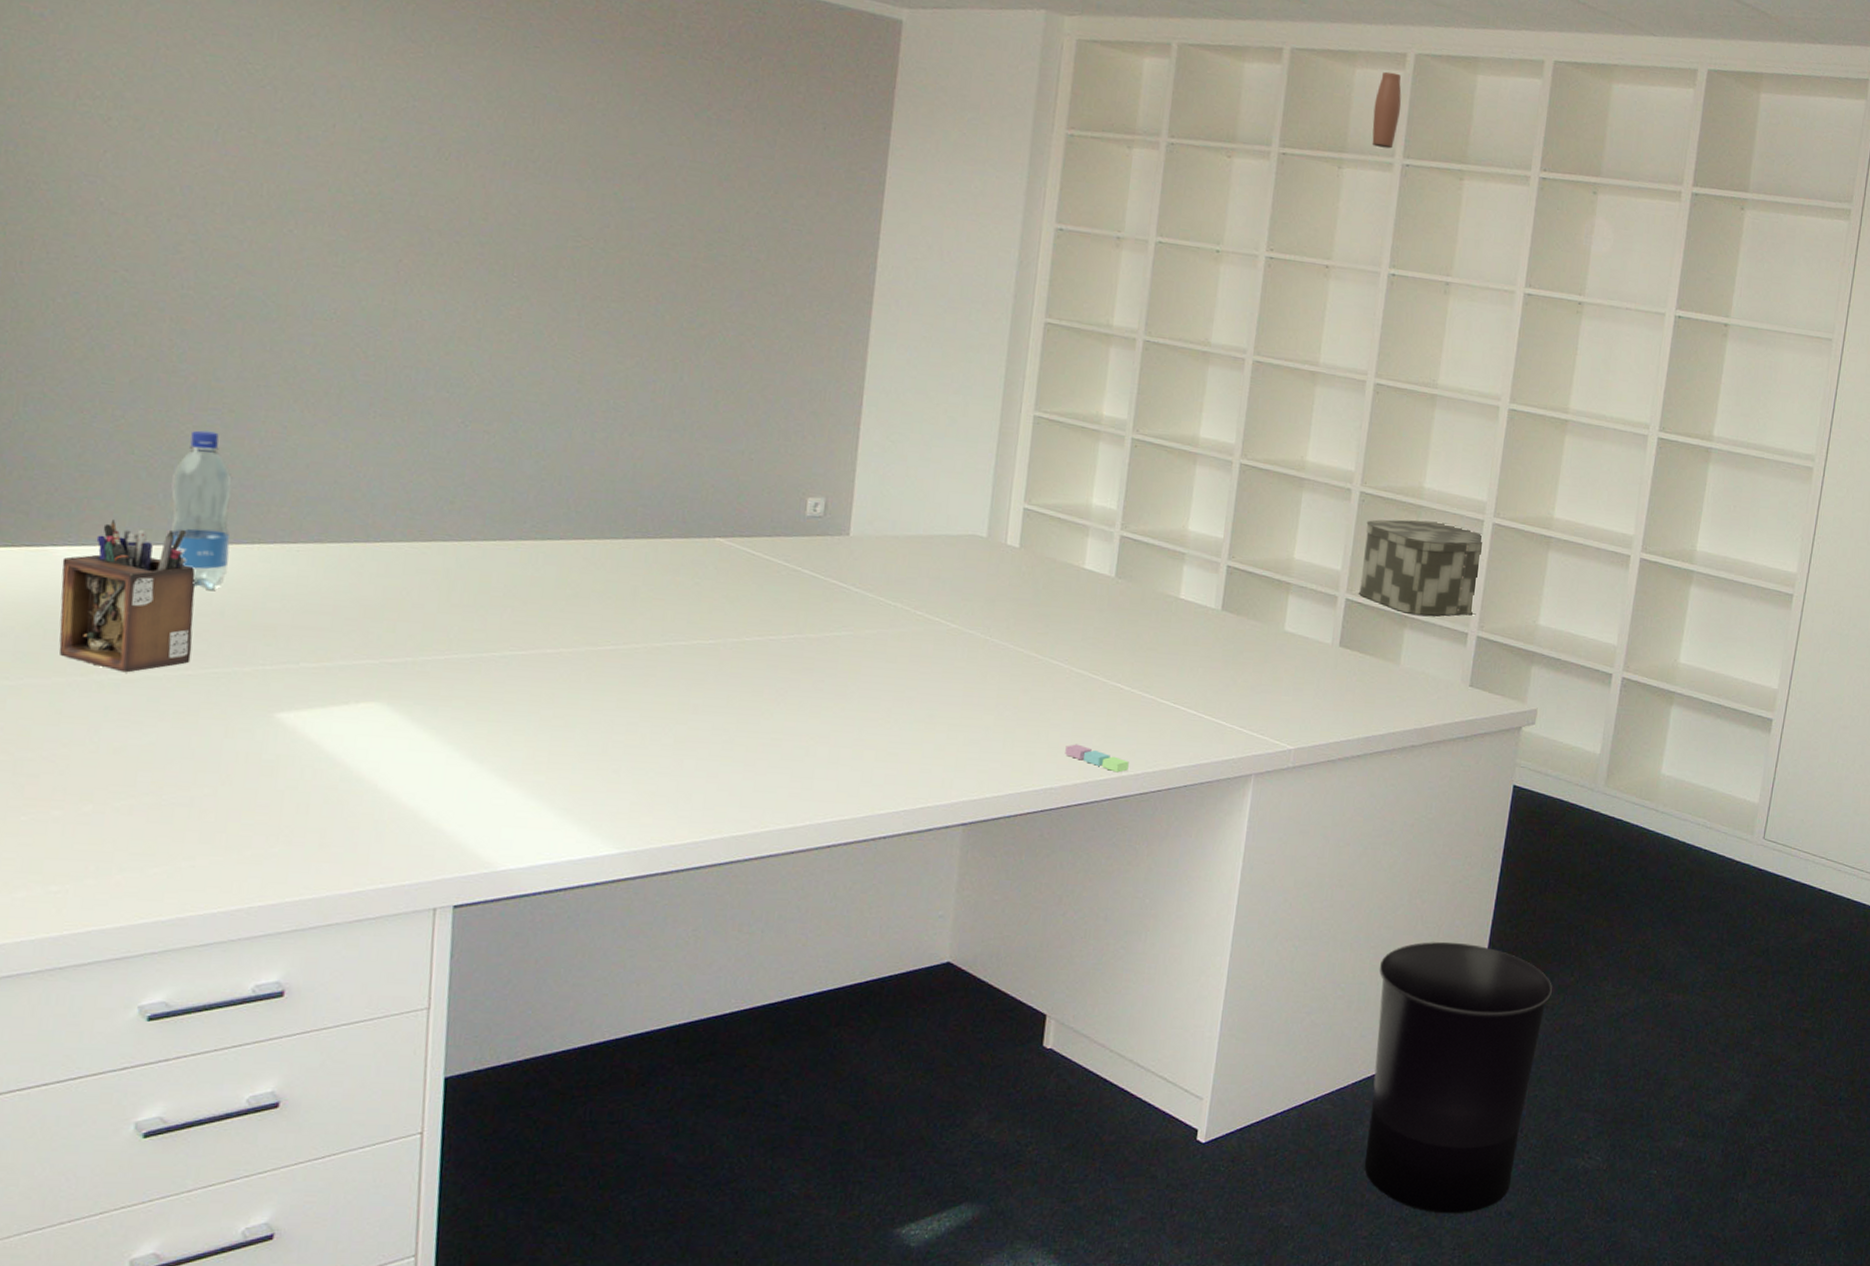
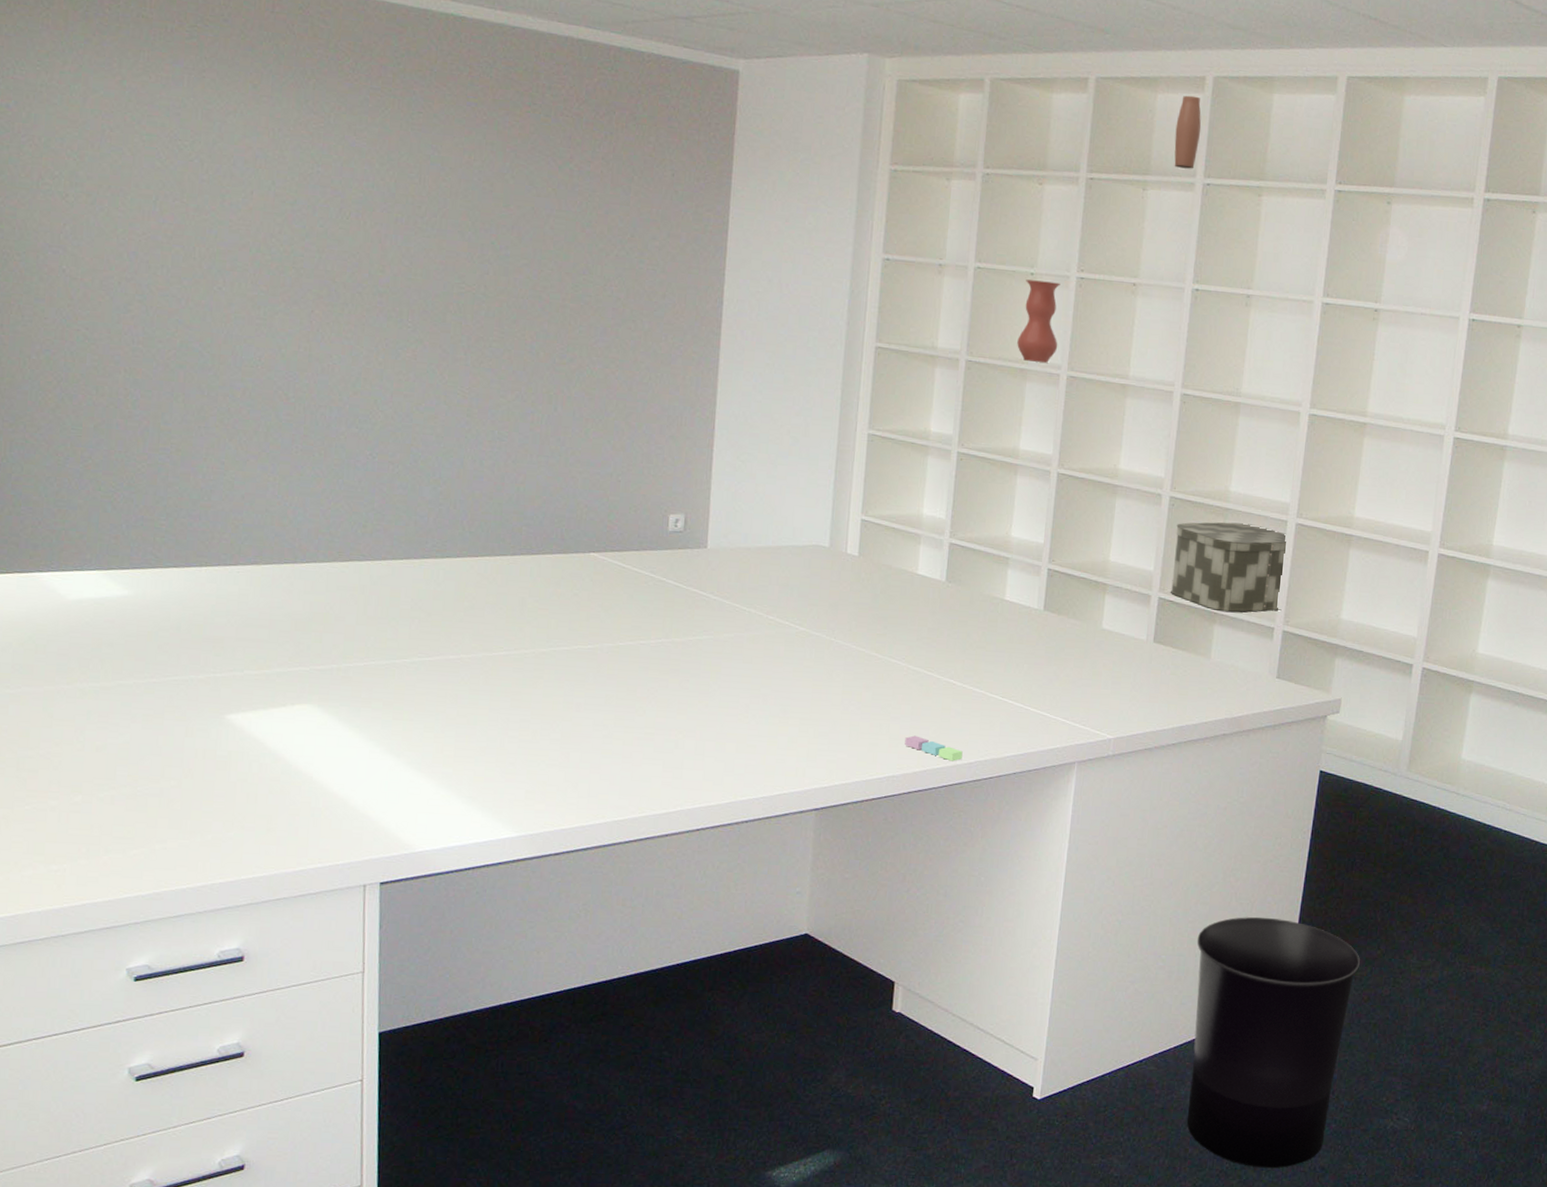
desk organizer: present [59,519,196,673] -> none [47,548,156,681]
bottle: present [170,430,233,591] -> none [132,468,182,609]
vase: none [1199,257,1248,346] -> present [1017,279,1061,363]

